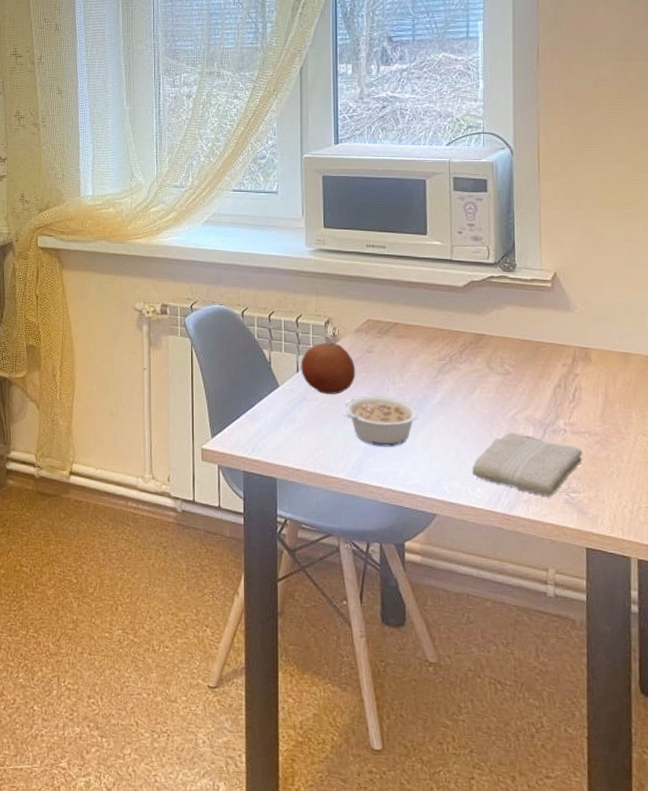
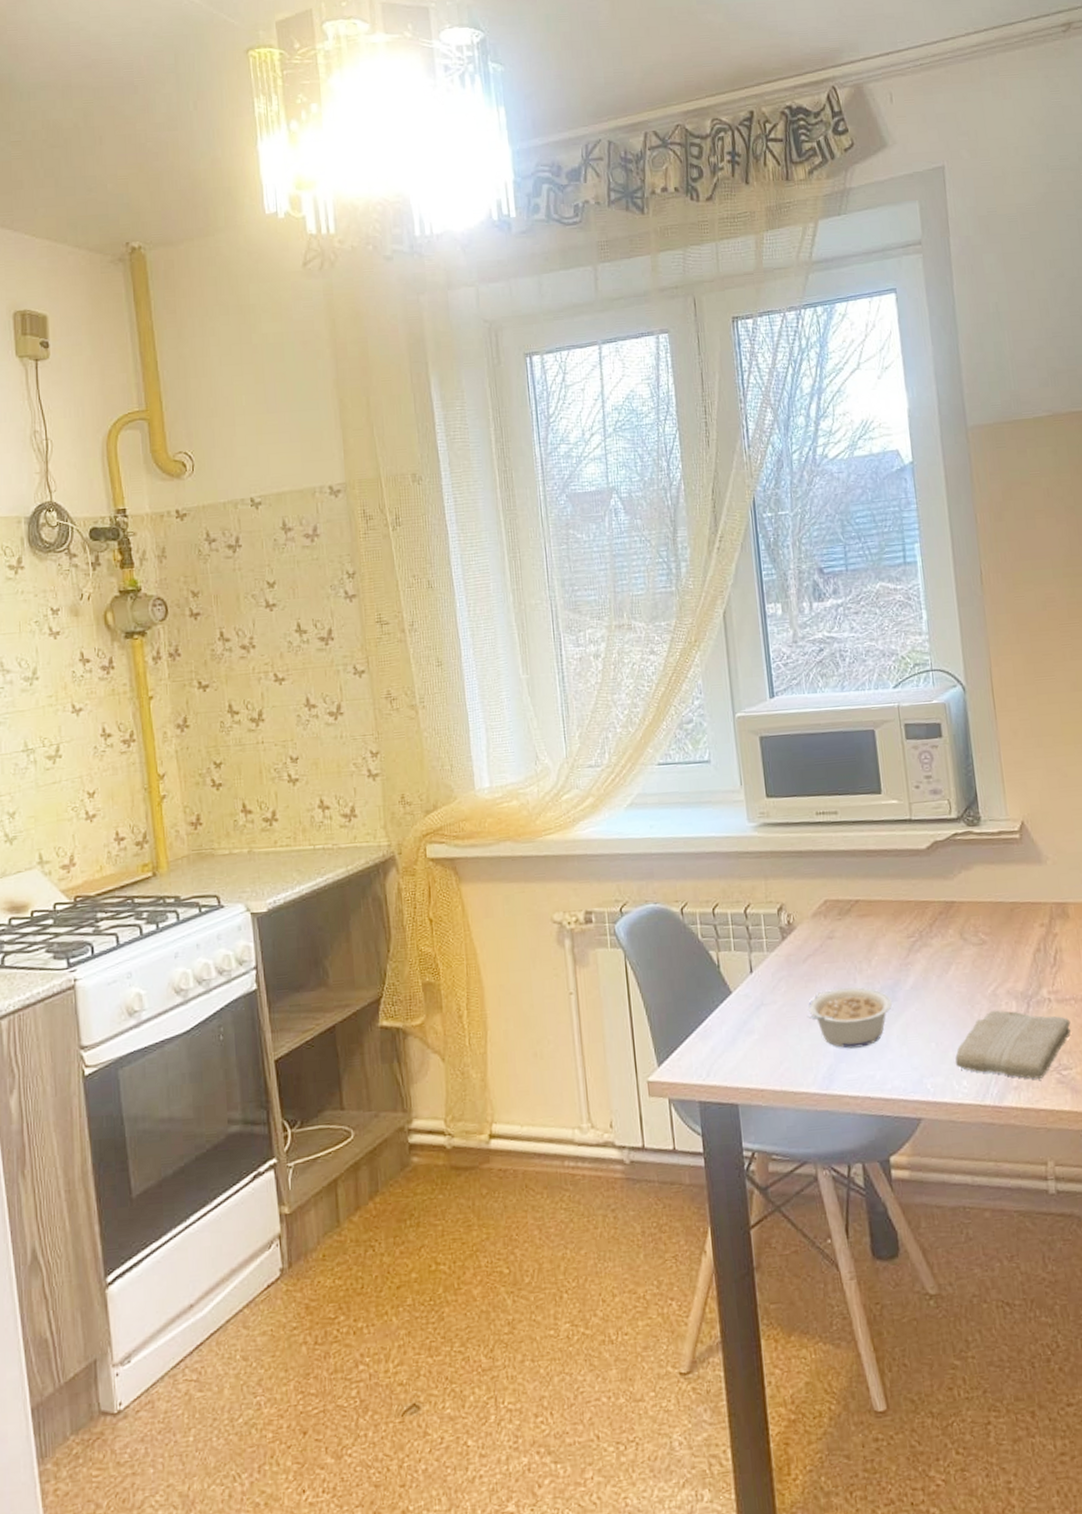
fruit: present [301,342,356,394] -> none [754,932,818,995]

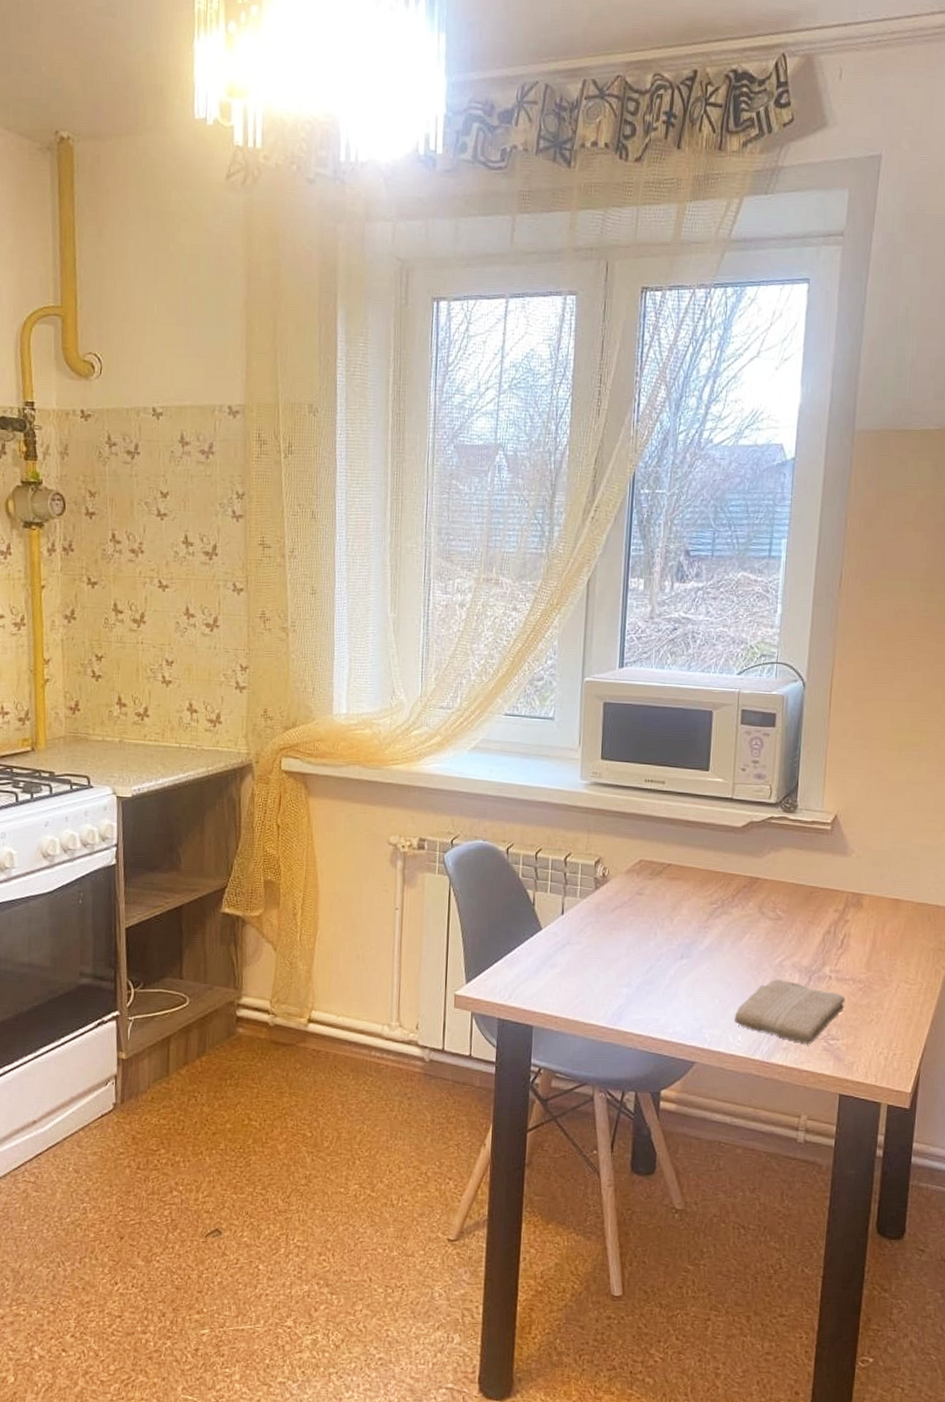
legume: present [807,986,892,1049] -> none [606,939,686,994]

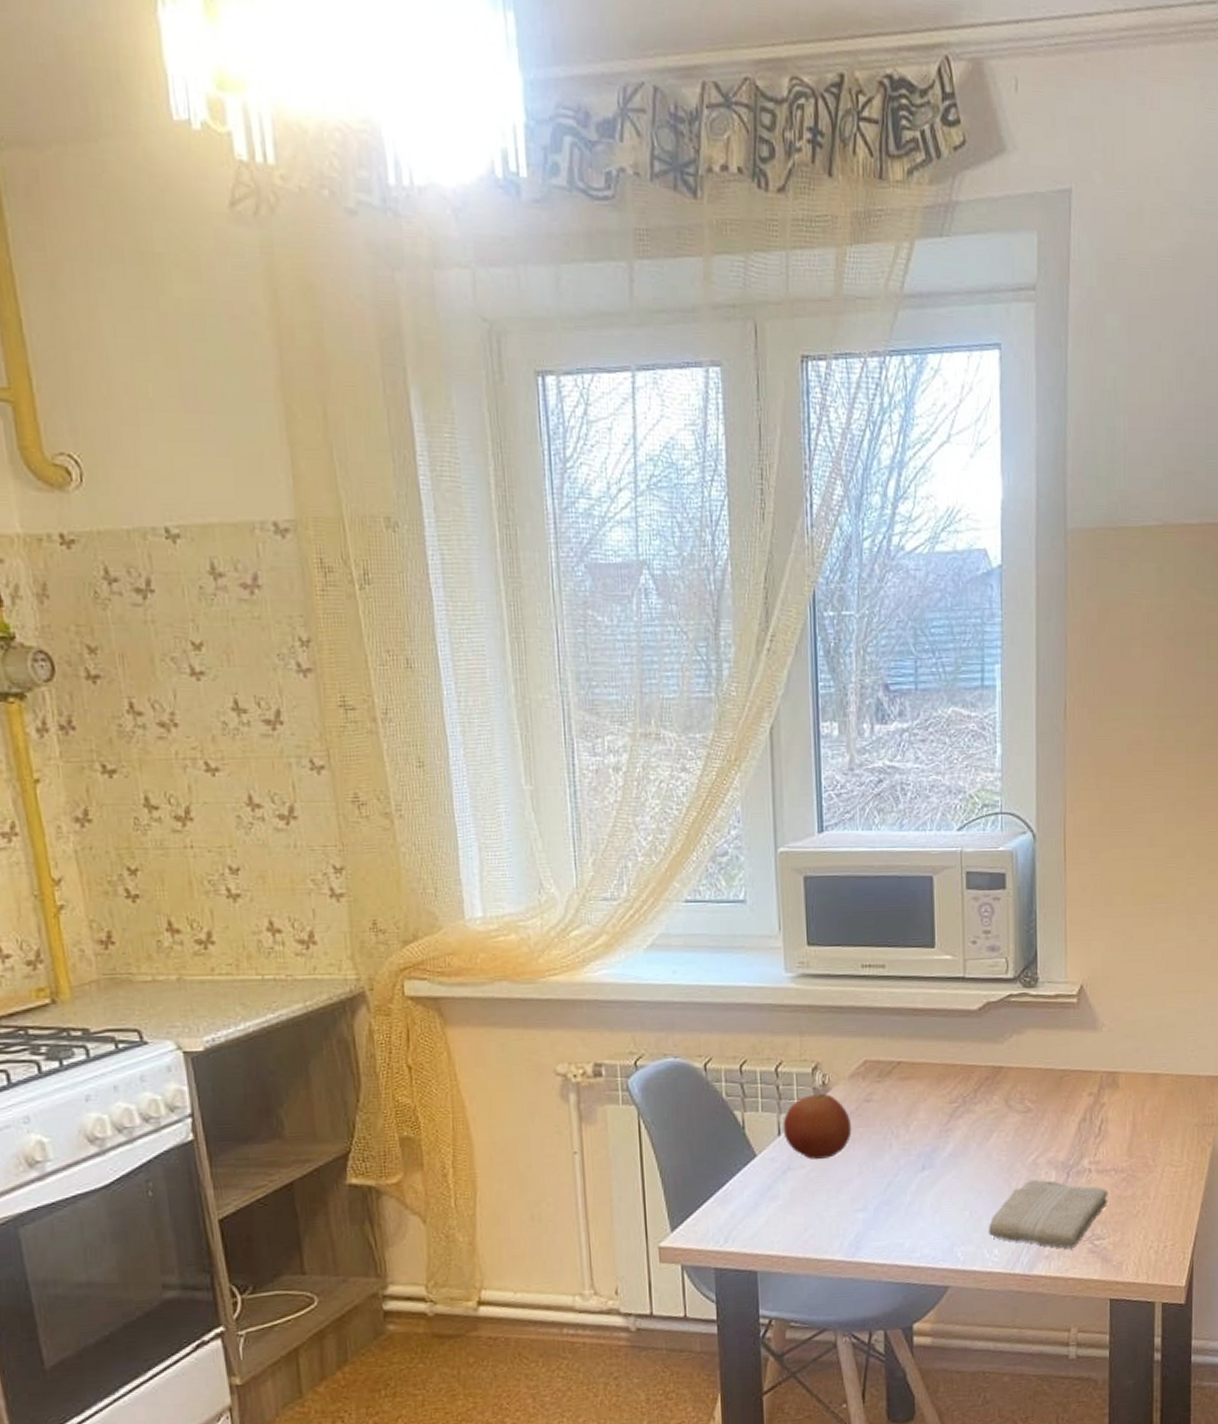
fruit: none [566,883,624,938] -> present [783,1093,852,1159]

